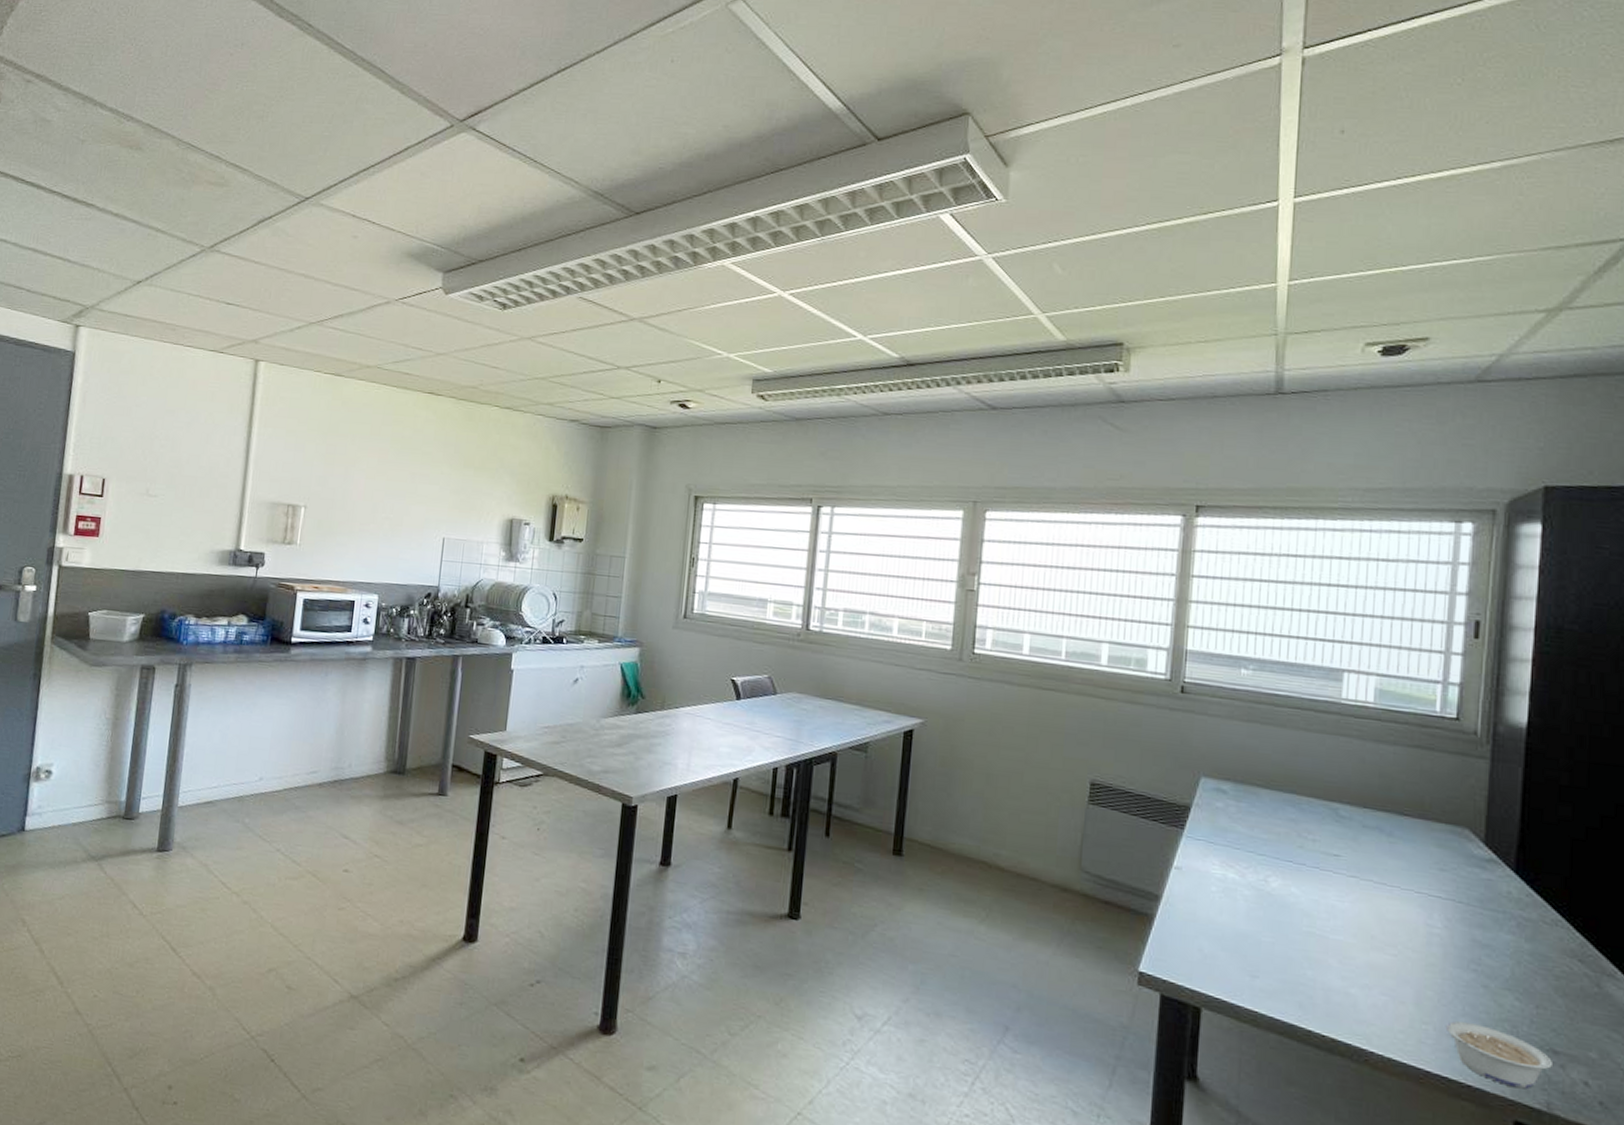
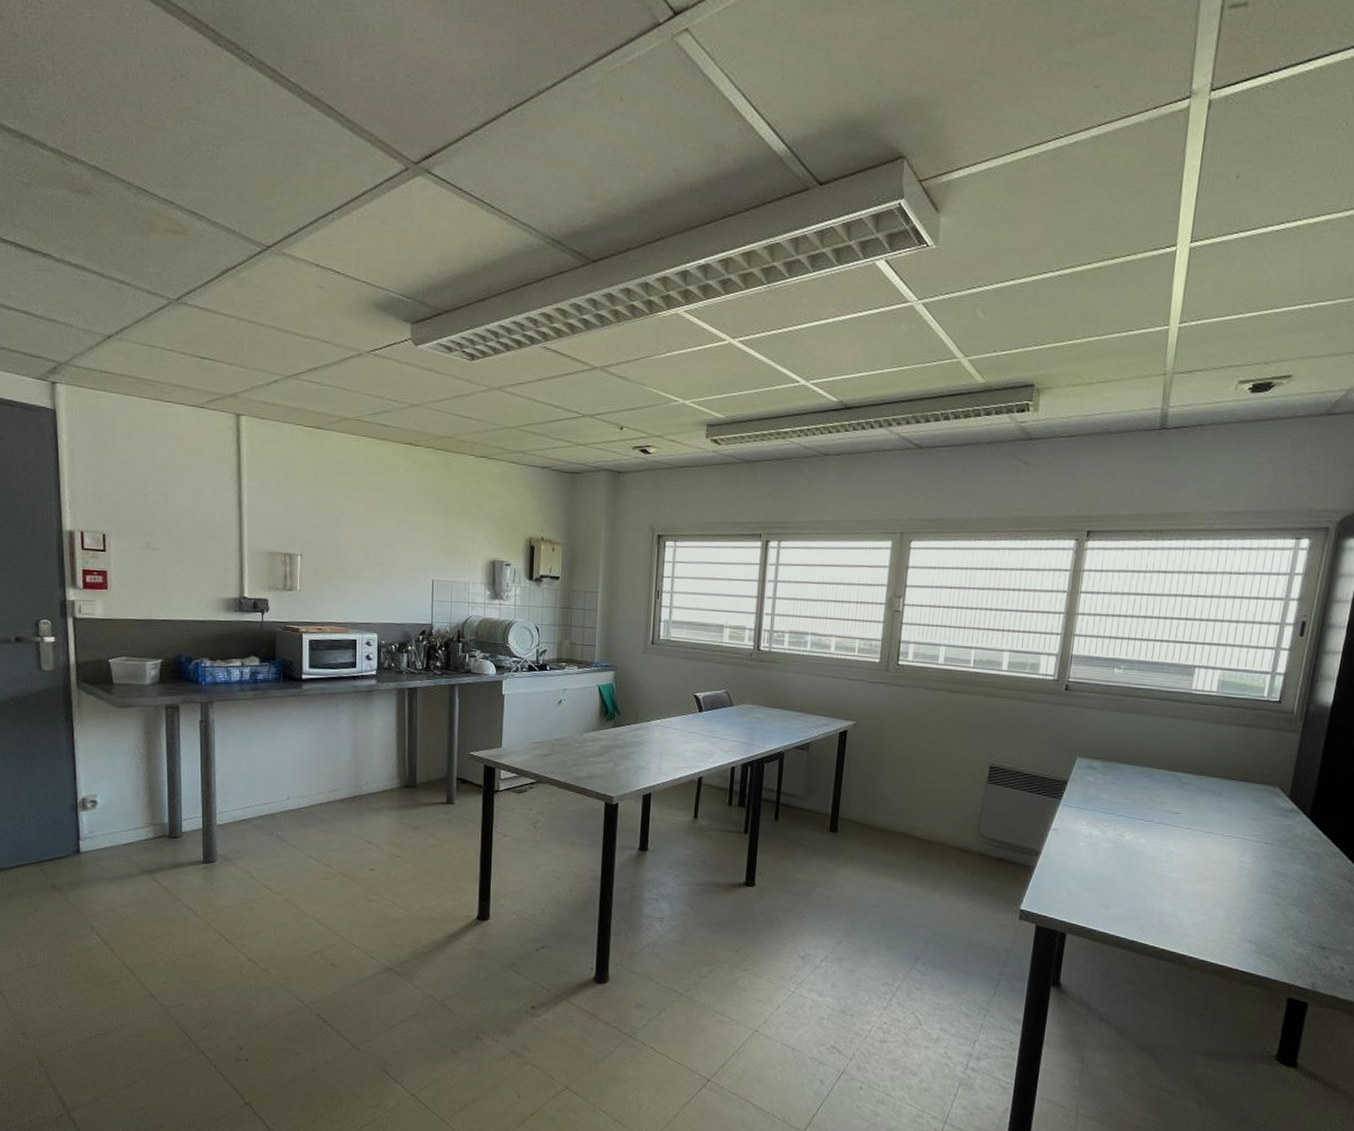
legume: present [1445,1021,1554,1089] -> none [1245,931,1321,975]

